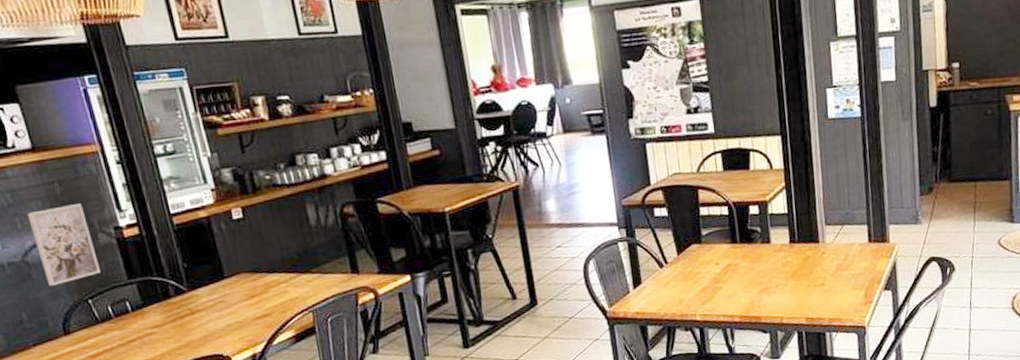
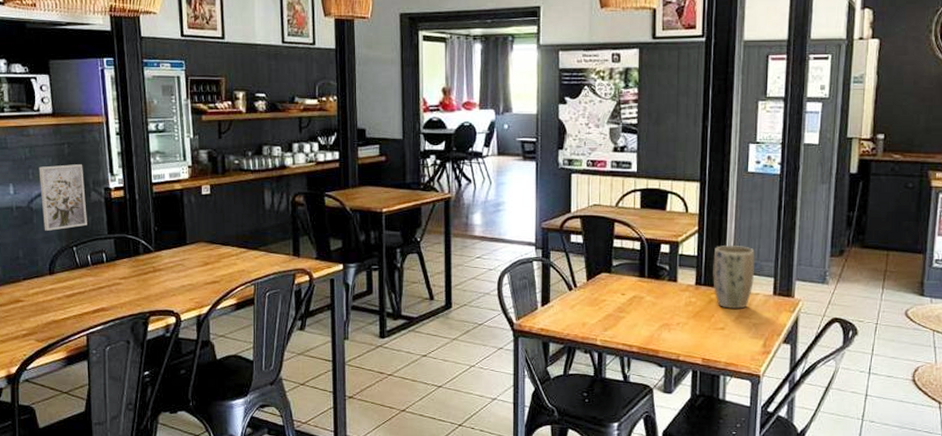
plant pot: none [804,196,848,264] -> present [713,244,755,310]

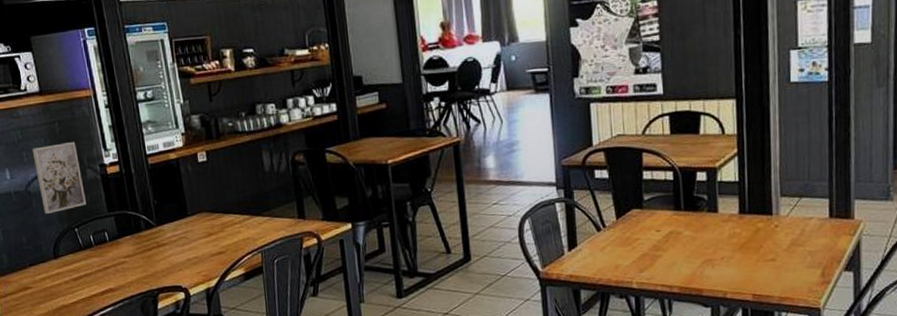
plant pot: present [713,244,755,310] -> none [757,165,806,238]

